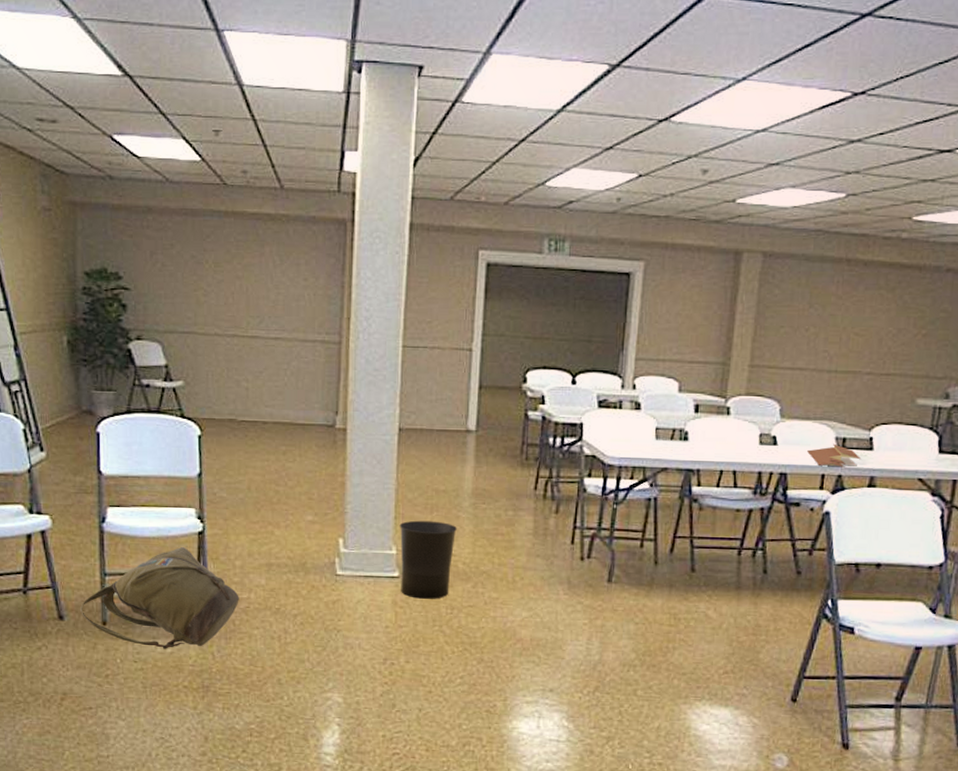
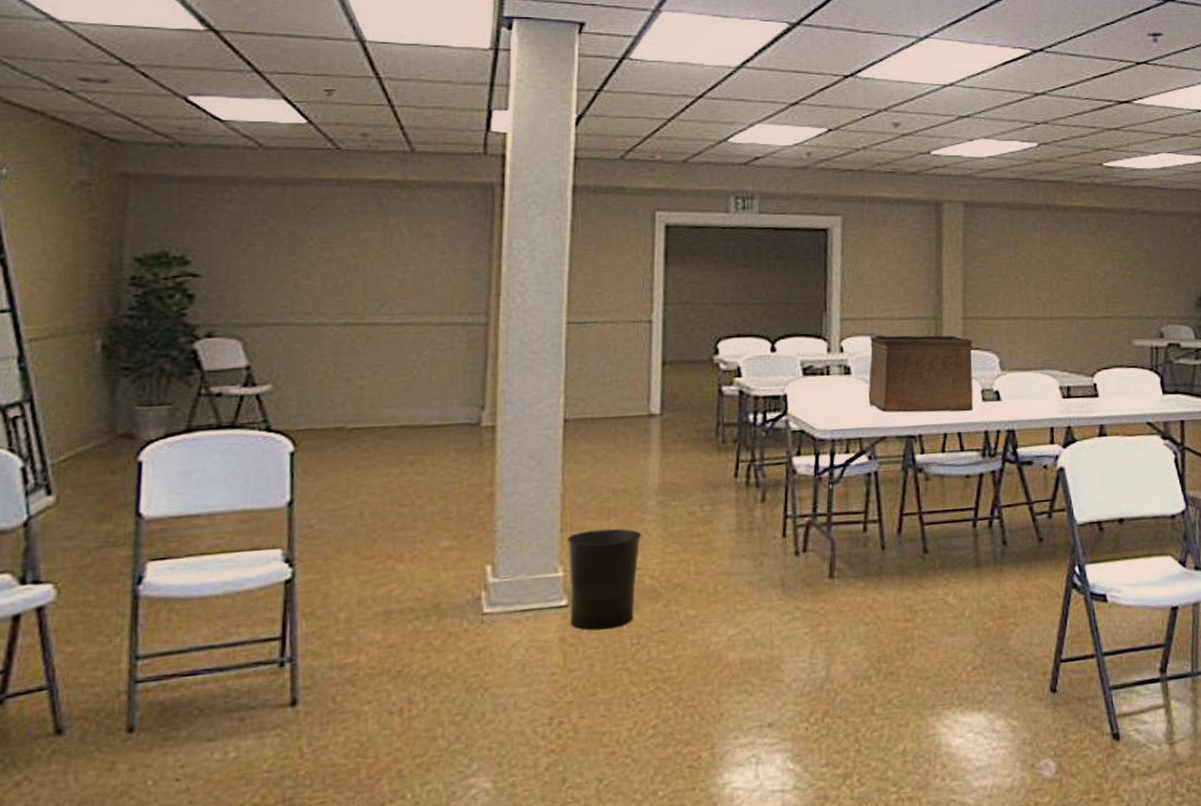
backpack: present [80,547,239,649] -> none [92,604,343,754]
storage bin: none [655,377,757,453] -> present [868,335,974,413]
papers: present [807,443,862,467] -> none [1033,393,1089,418]

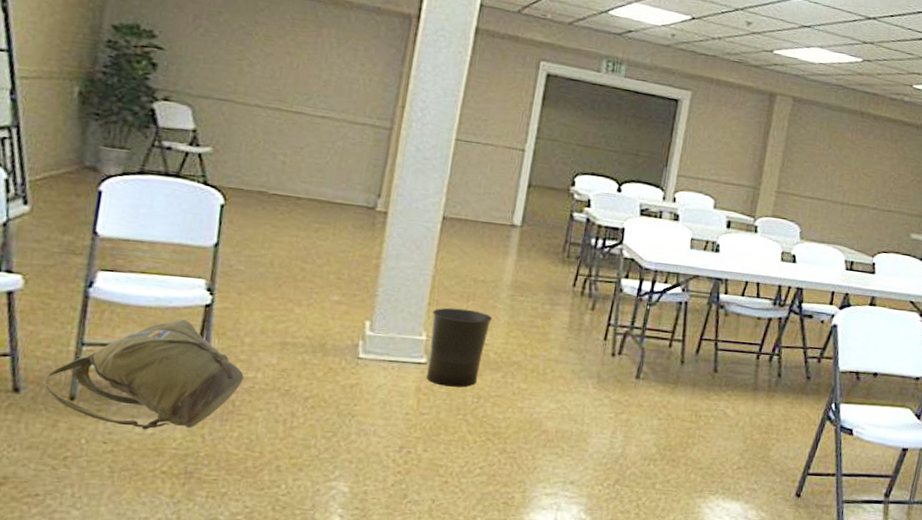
backpack: none [92,604,343,754] -> present [43,319,244,430]
storage bin: present [868,335,974,413] -> none [690,194,782,268]

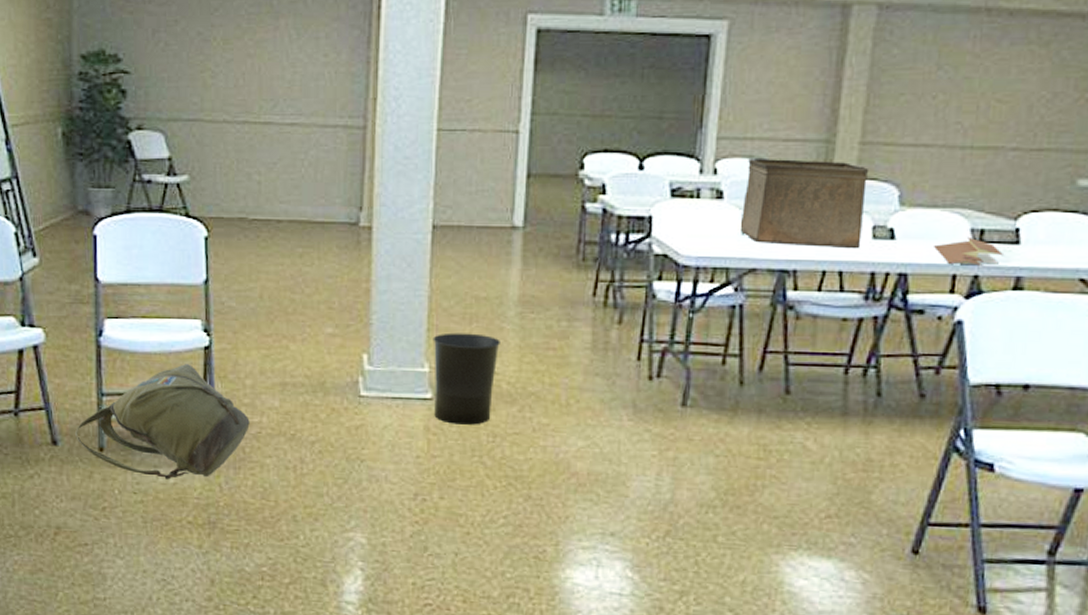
storage bin: none [690,194,782,268] -> present [741,159,870,249]
papers: none [821,265,865,287] -> present [934,236,1005,266]

